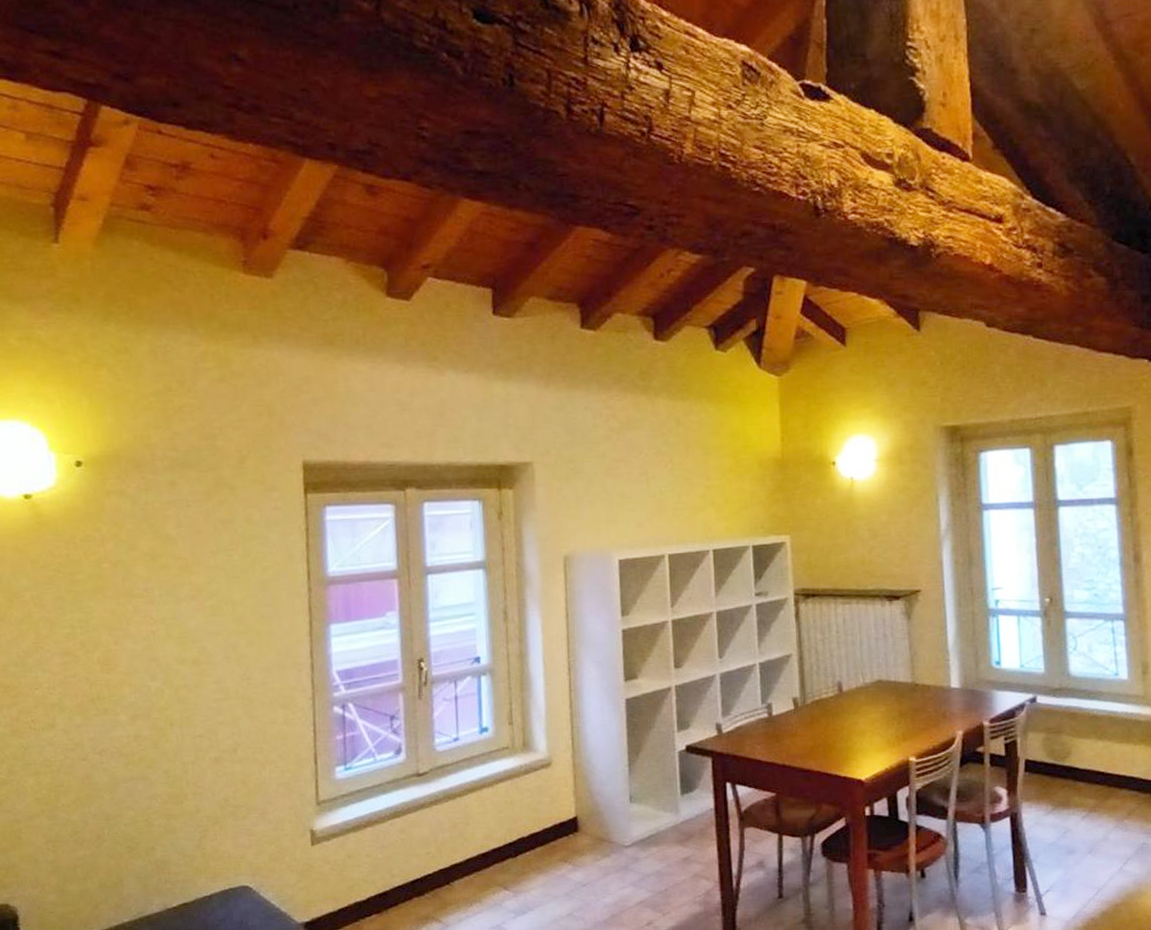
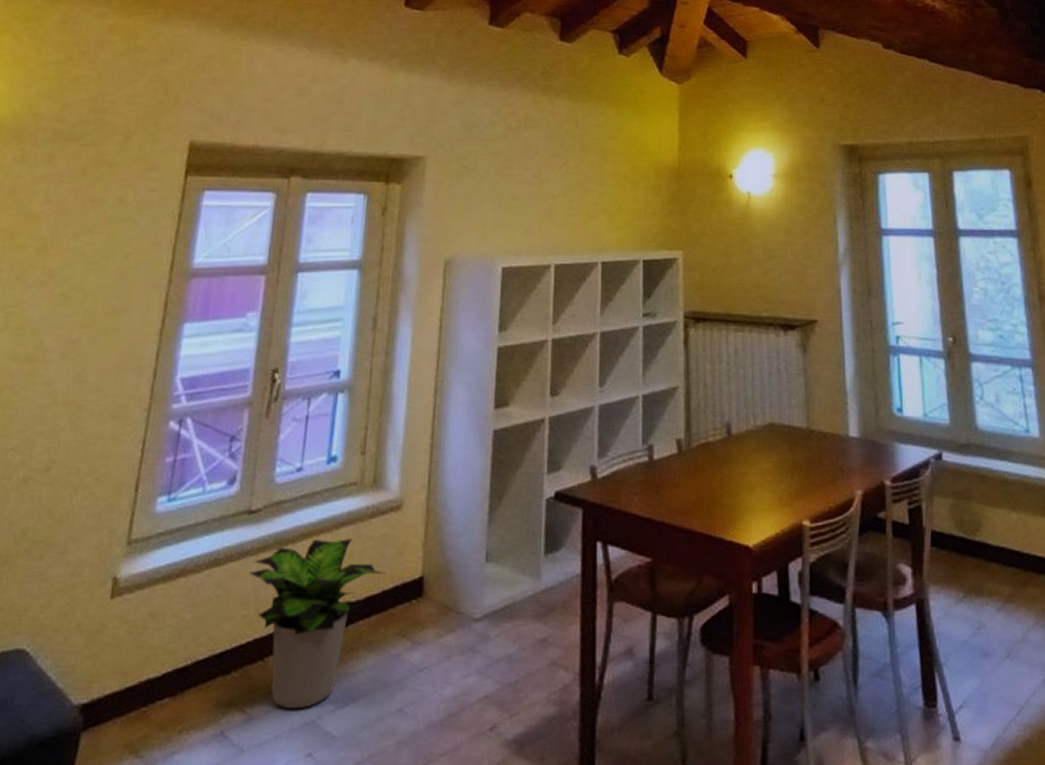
potted plant: none [425,791,545,918] -> present [248,539,387,710]

